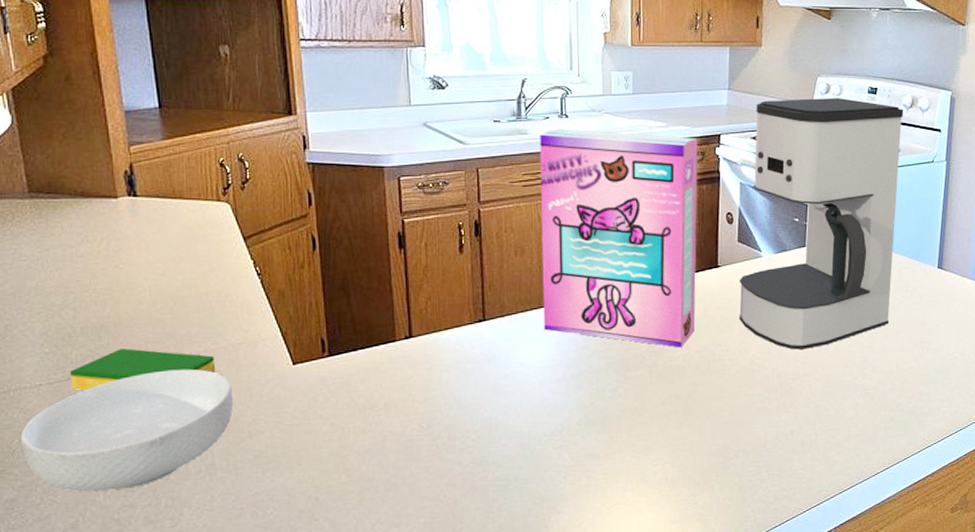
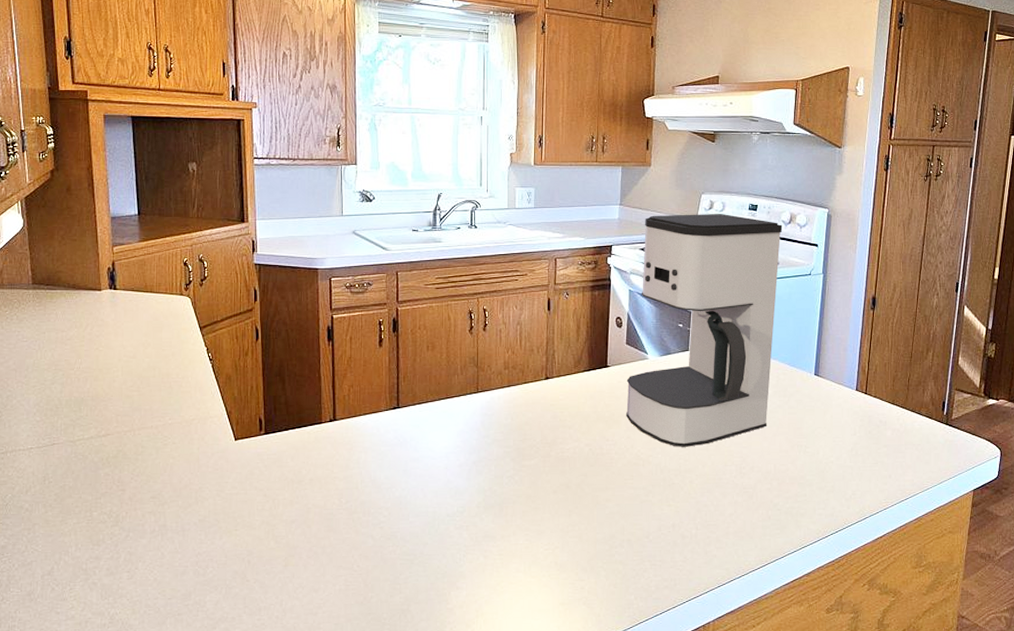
cereal bowl: present [20,369,234,492] -> none [12,440,185,543]
dish sponge: present [69,348,216,391] -> none [54,420,172,455]
cereal box: present [540,129,698,348] -> none [450,238,591,440]

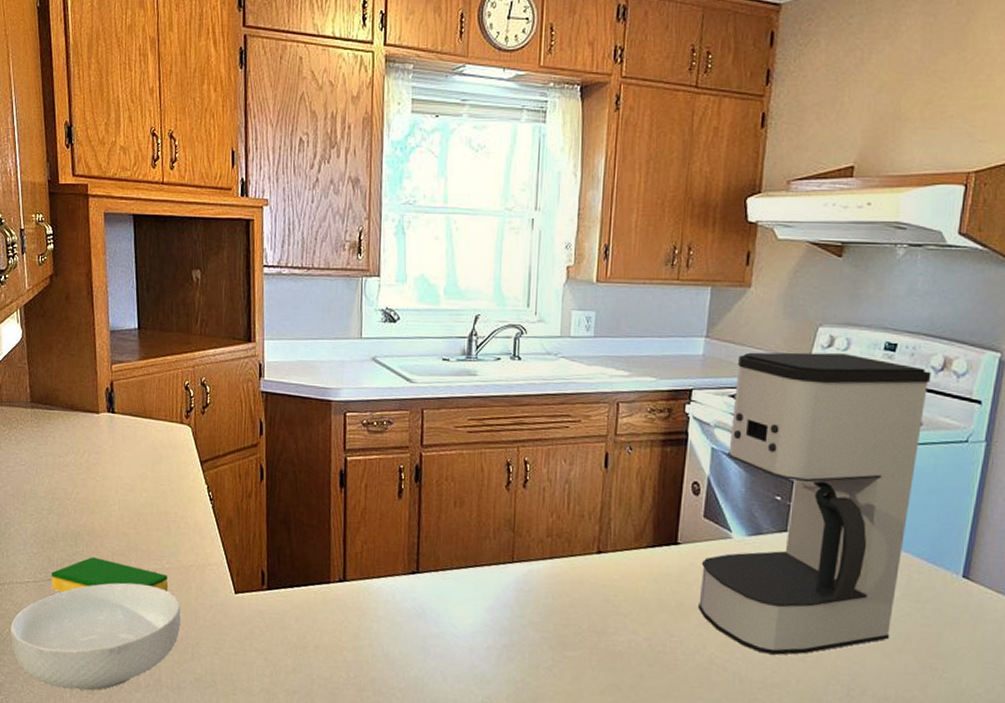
cereal bowl: none [12,440,185,543] -> present [10,582,181,691]
dish sponge: none [54,420,172,455] -> present [51,557,169,593]

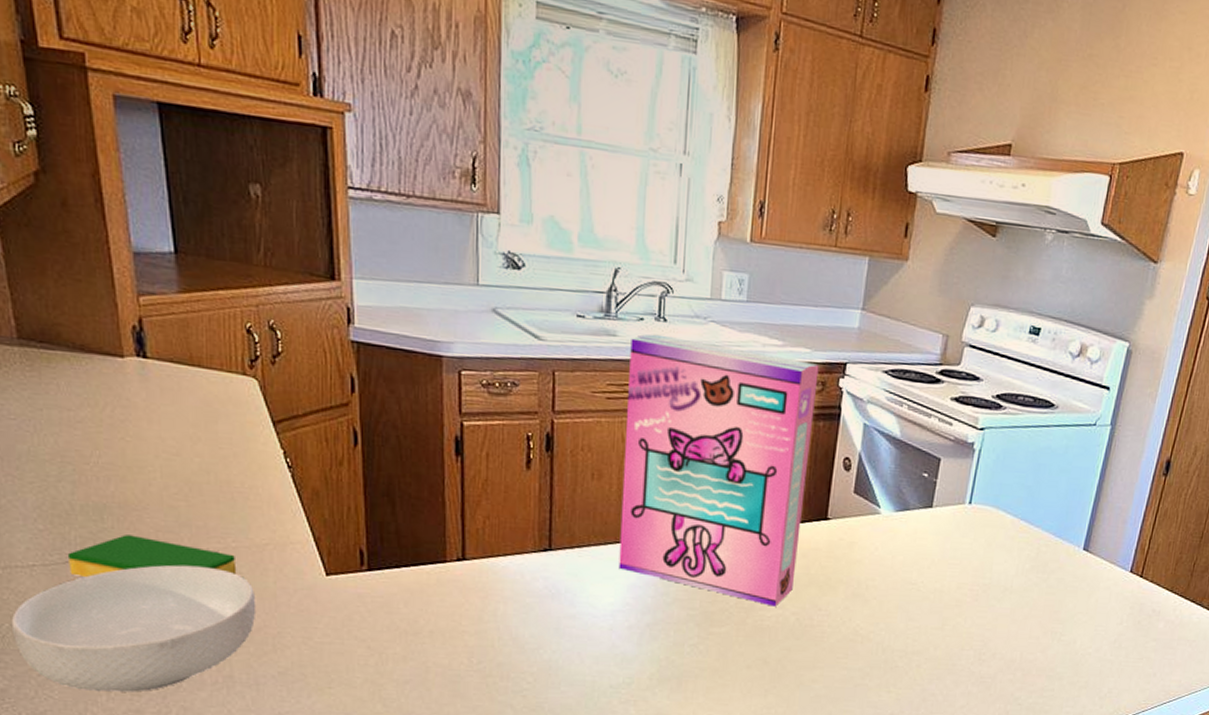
cereal box: none [478,372,665,632] -> present [619,334,819,607]
coffee maker: present [698,352,932,655] -> none [846,328,1069,625]

